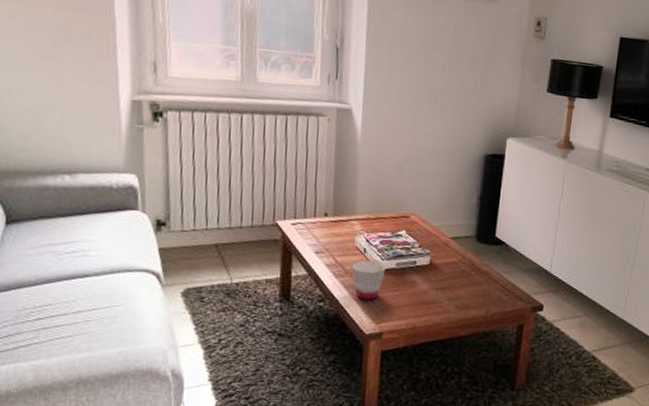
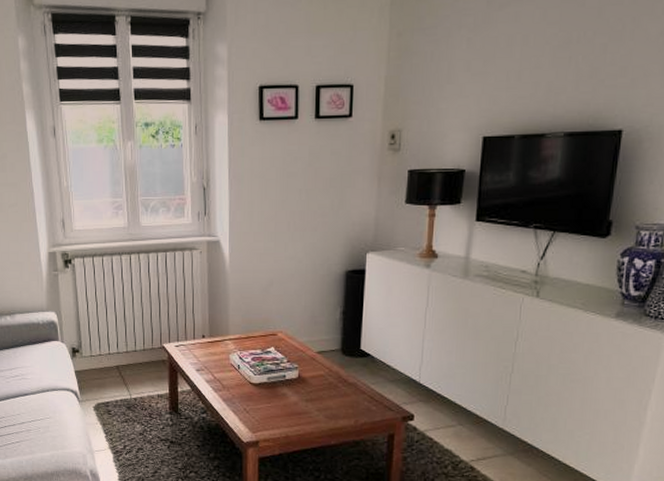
cup: present [351,259,386,300] -> none [228,375,258,411]

